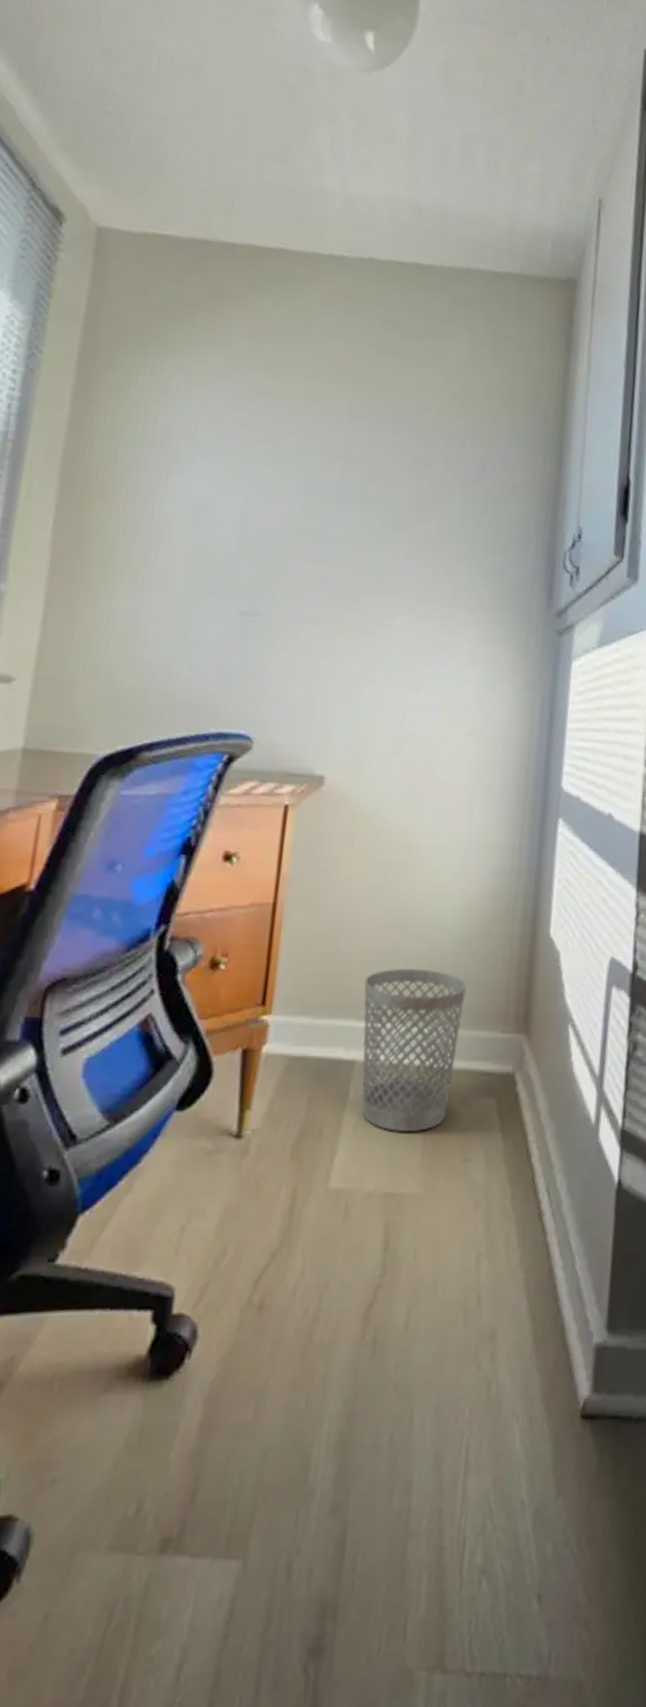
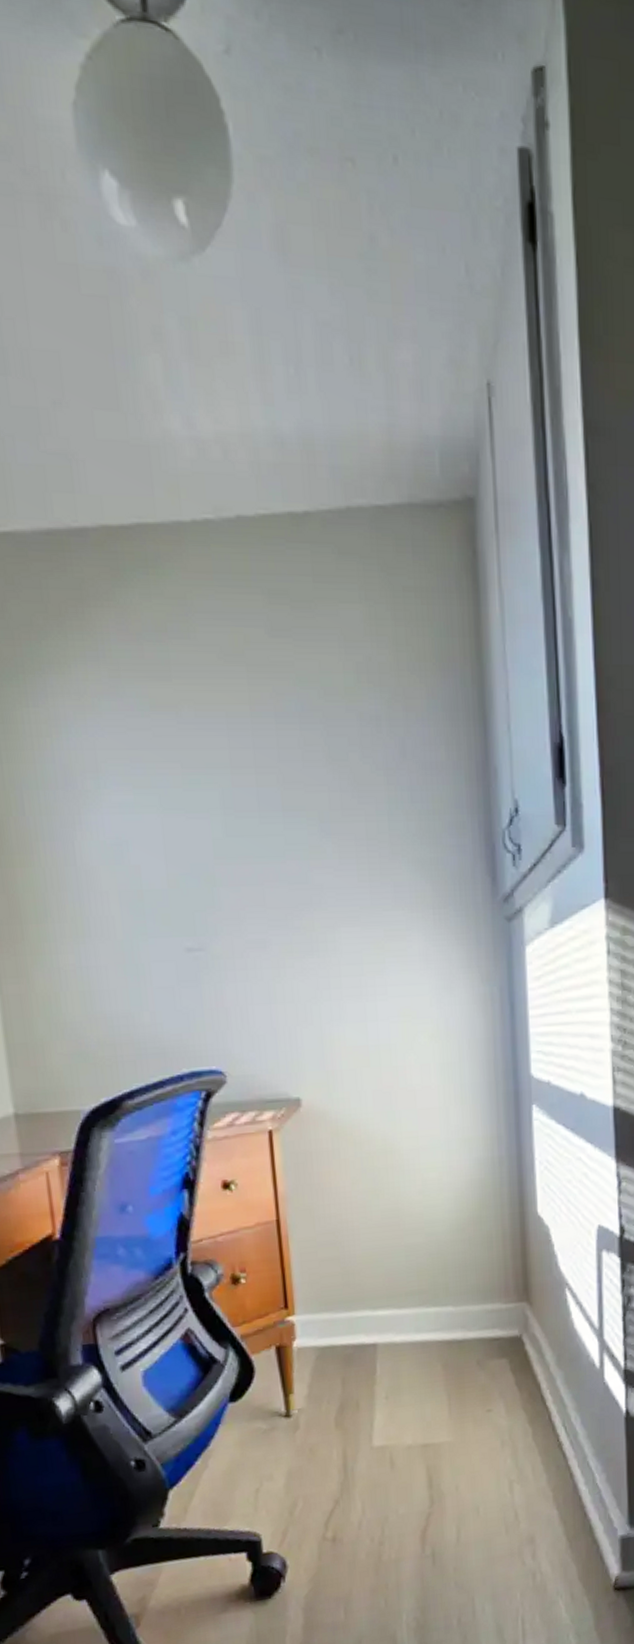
wastebasket: present [361,968,466,1133] -> none [373,1258,467,1396]

